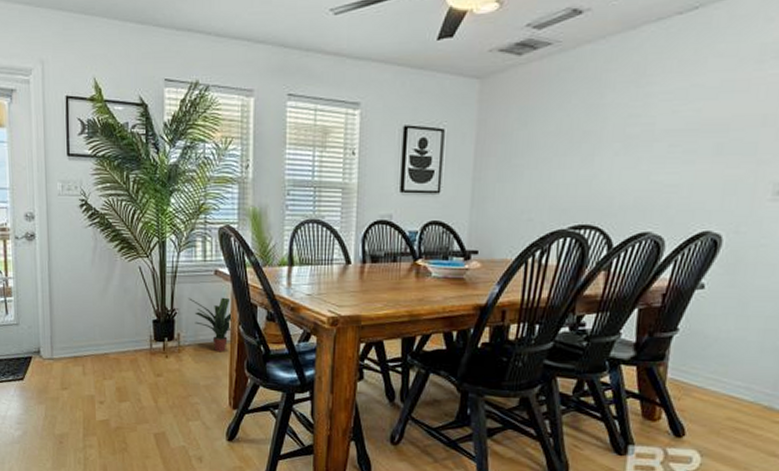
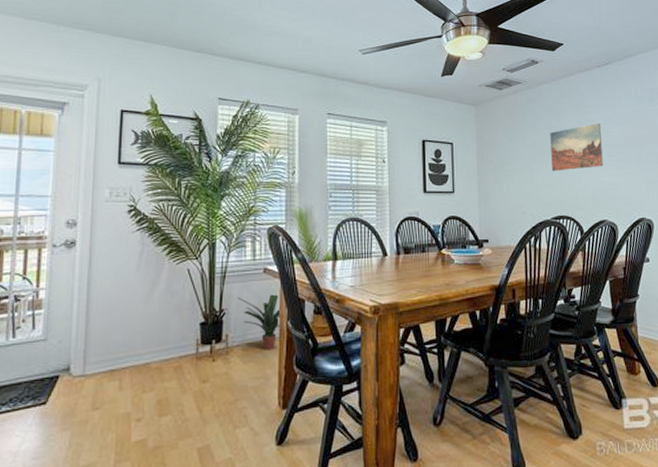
wall art: none [580,98,666,167] -> present [550,123,603,171]

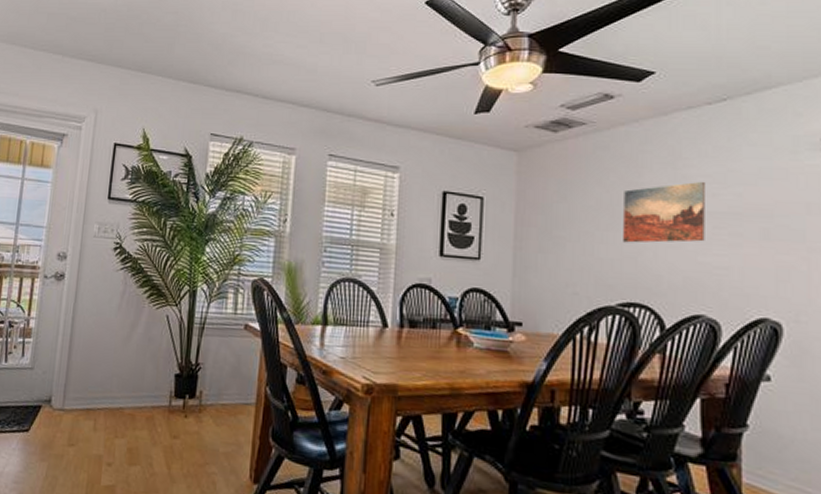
potted plant: present [237,294,282,350] -> none [214,352,261,416]

